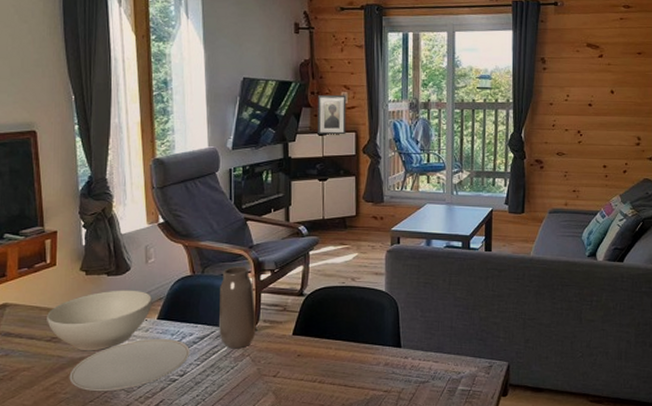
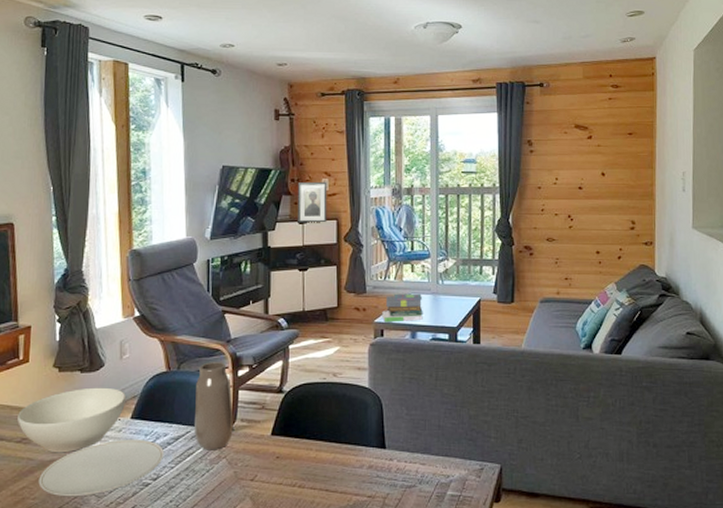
books: none [399,203,438,231] -> present [382,293,423,323]

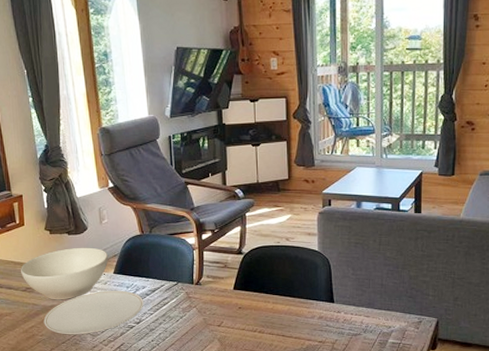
vase: present [194,362,234,450] -> none [165,227,201,301]
picture frame: present [297,181,328,223] -> none [247,61,276,101]
books: present [382,293,423,323] -> none [330,167,368,193]

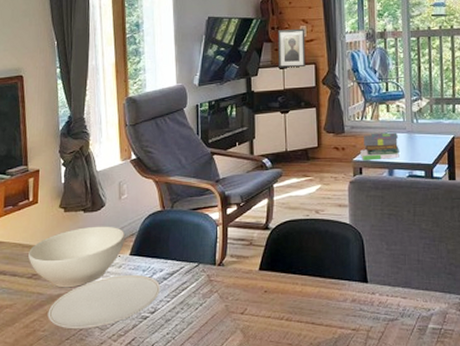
picture frame: none [247,61,276,101] -> present [277,28,306,68]
books: none [330,167,368,193] -> present [360,132,399,161]

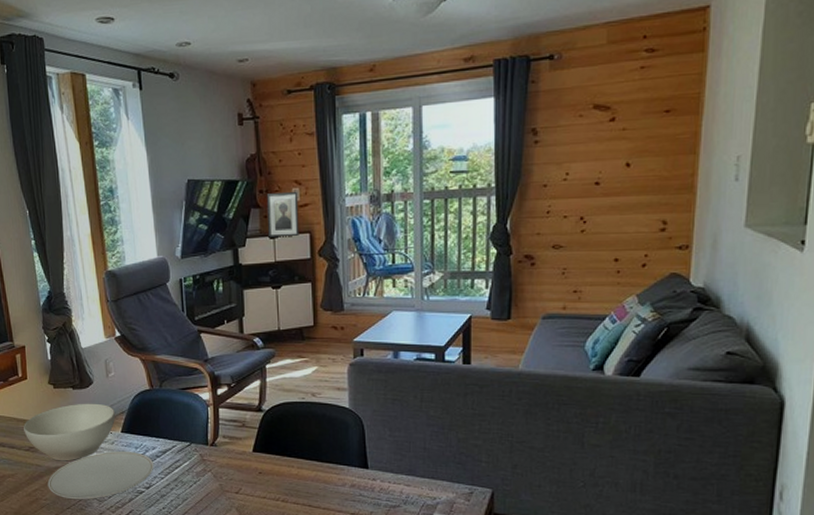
books: present [360,132,399,161] -> none [362,310,406,342]

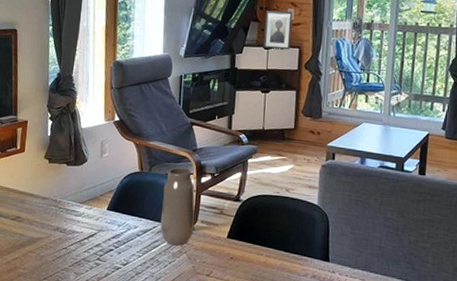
bowl: present [24,403,116,461] -> none [13,179,104,233]
plate: present [47,450,155,500] -> none [28,227,134,272]
vase: none [177,381,216,464] -> present [160,167,195,246]

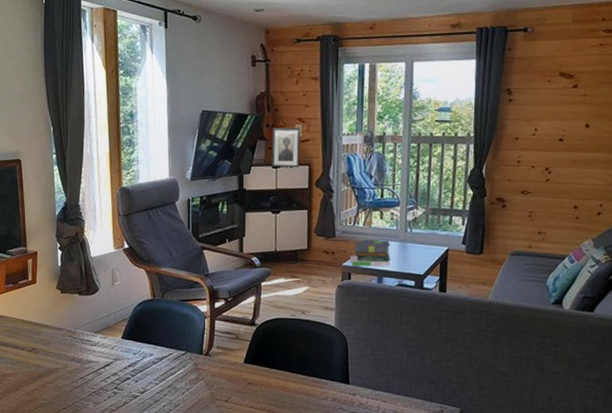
vase: present [160,167,195,246] -> none [175,293,211,372]
books: none [335,121,374,149] -> present [350,239,391,267]

